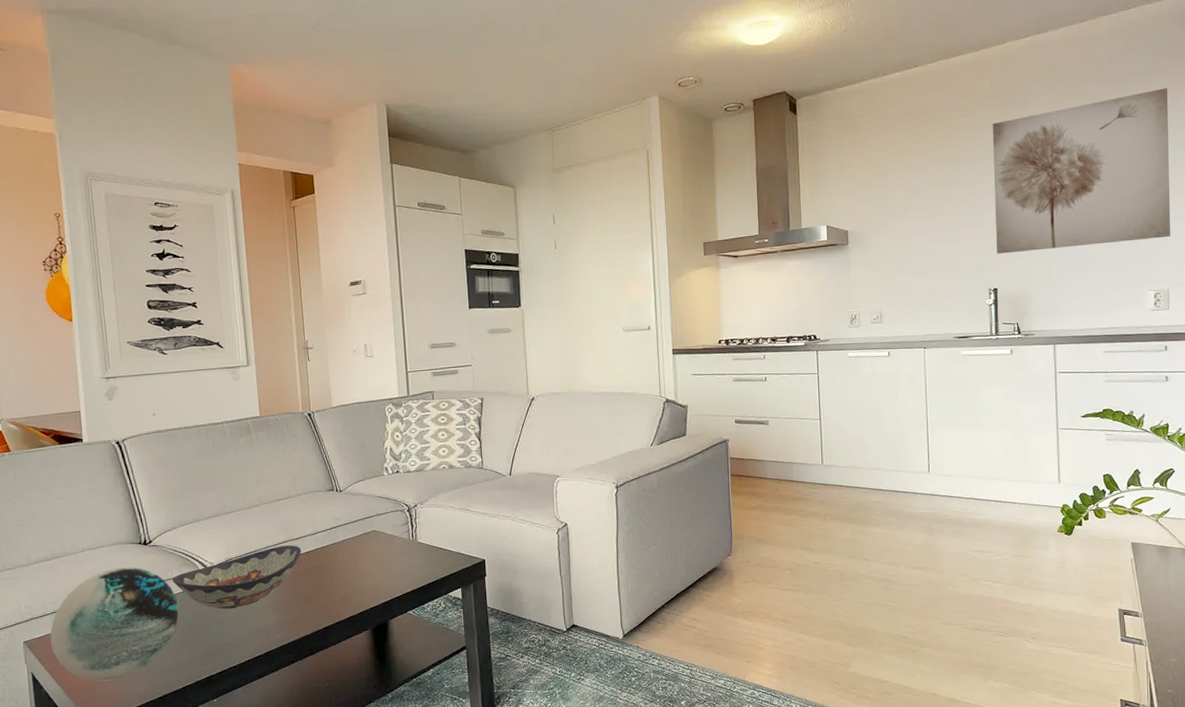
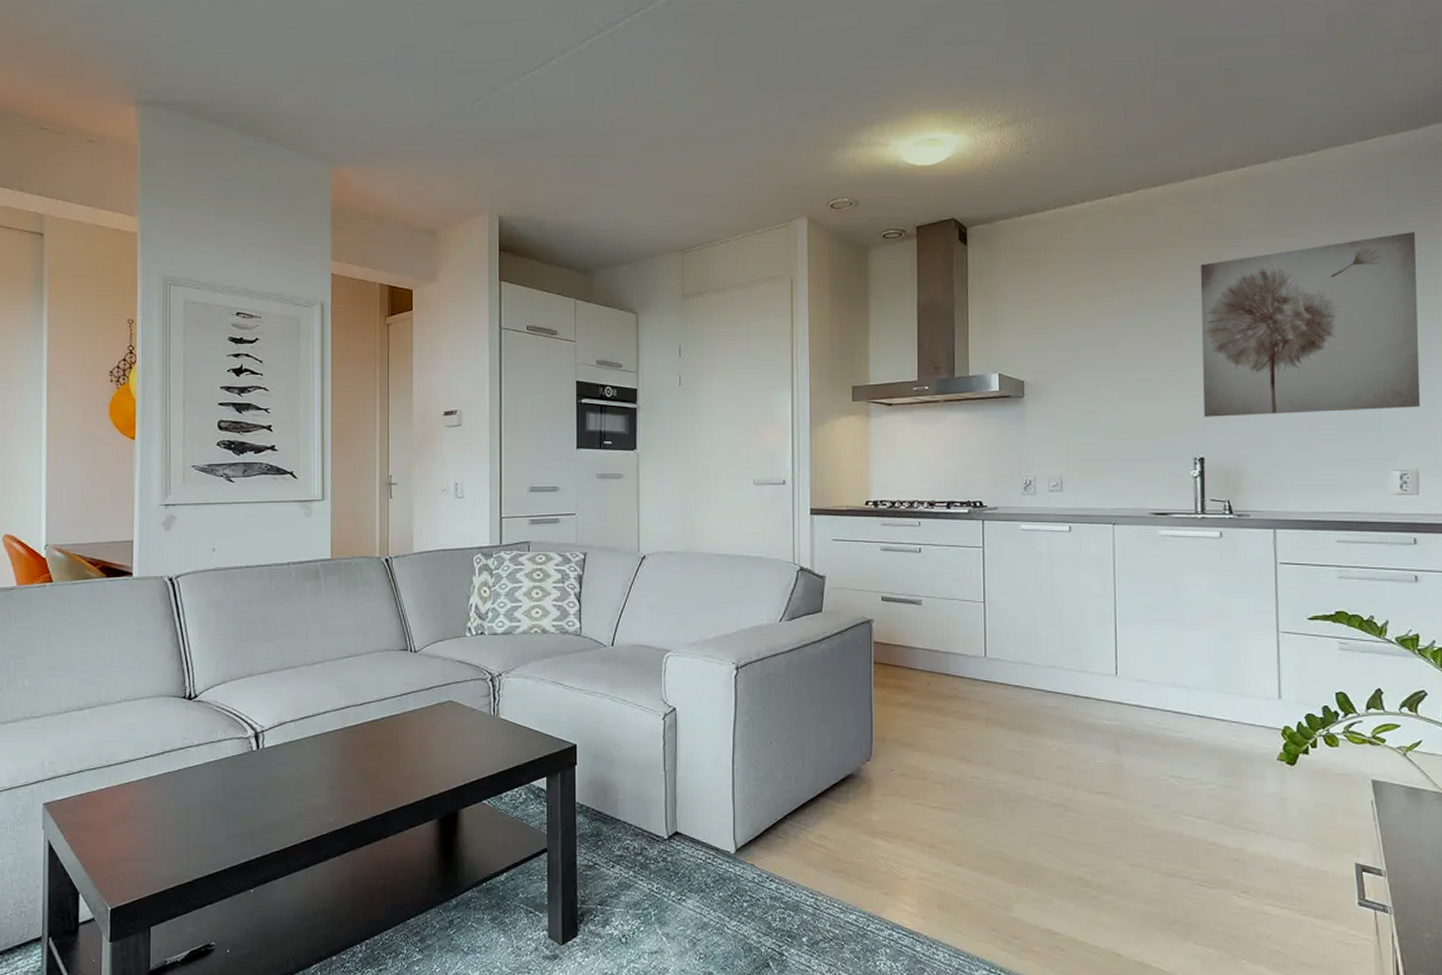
decorative orb: present [50,567,179,681] -> none [73,725,220,857]
decorative bowl: present [172,545,302,610] -> none [215,712,365,783]

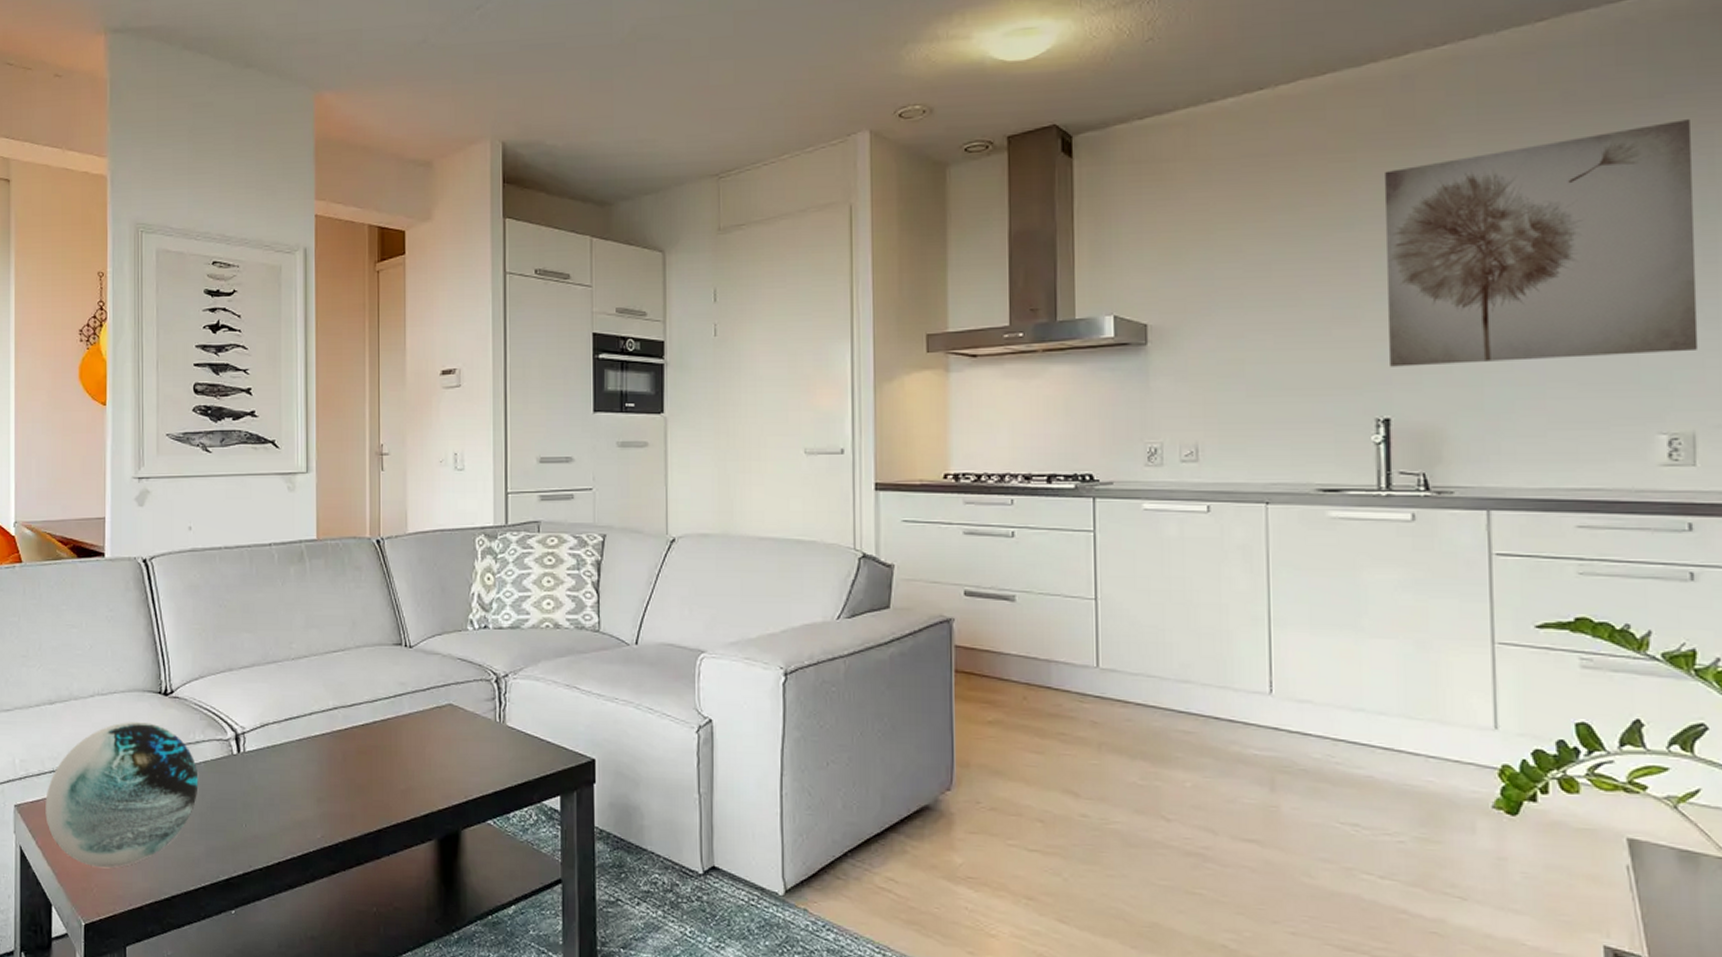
decorative orb: none [73,725,220,857] -> present [45,722,199,868]

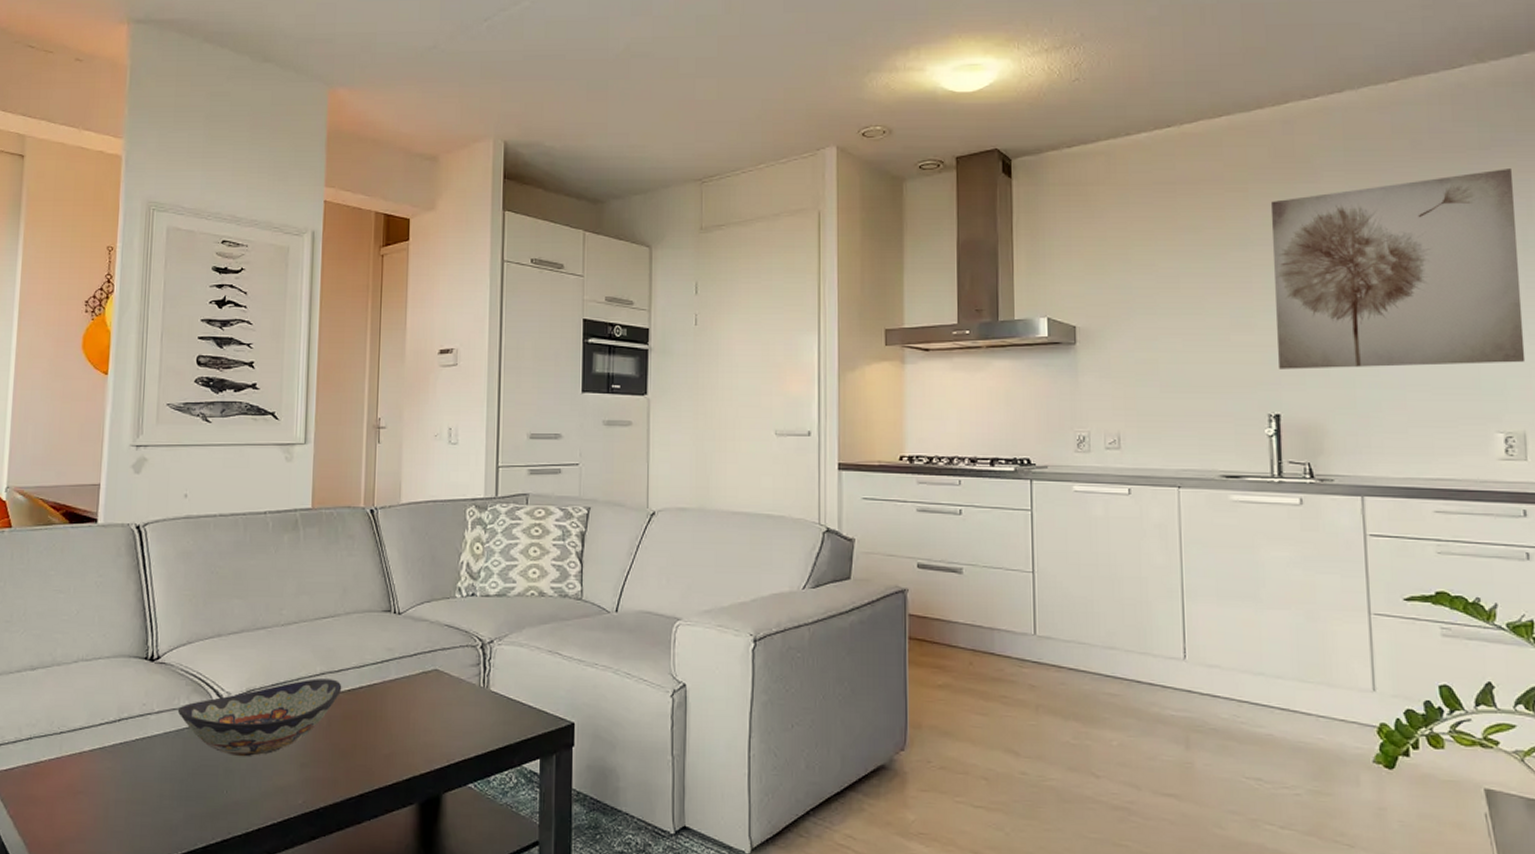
decorative orb: present [45,722,199,868] -> none [19,688,181,838]
decorative bowl: none [193,713,356,792] -> present [177,678,342,757]

